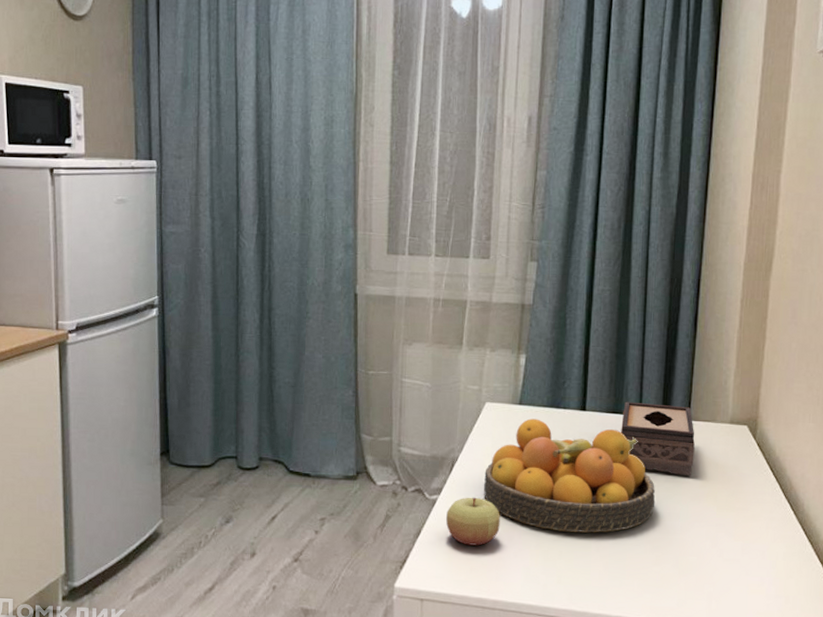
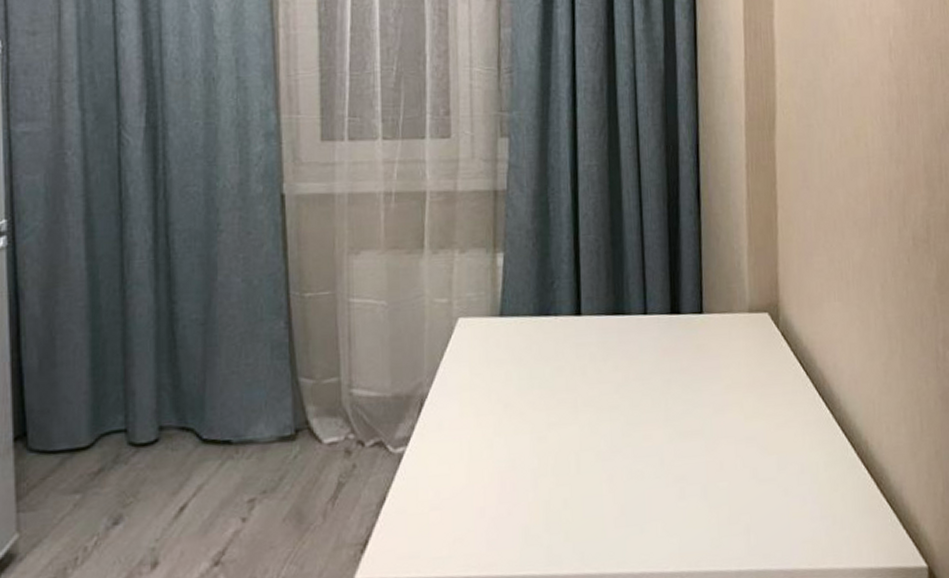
apple: present [446,497,500,546] -> none [417,443,487,509]
fruit bowl: present [484,418,656,533] -> none [463,332,673,473]
tissue box: present [621,401,695,476] -> none [624,297,713,383]

